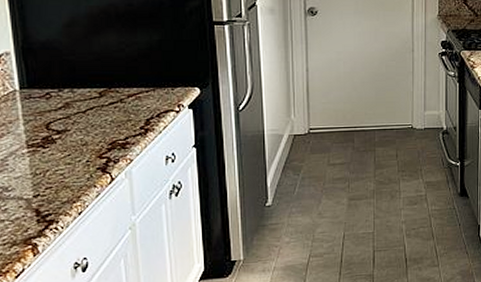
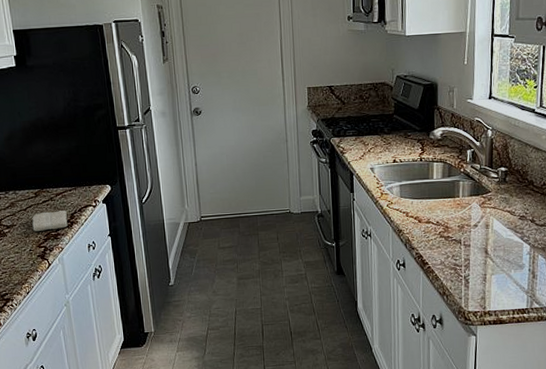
washcloth: none [93,115,141,139] -> present [32,210,68,232]

